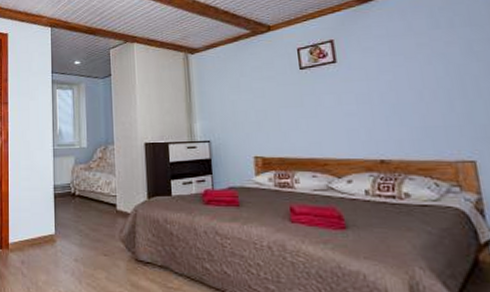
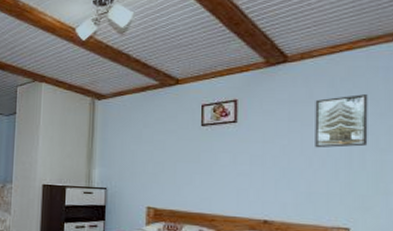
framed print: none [415,21,480,81] -> present [315,94,368,148]

